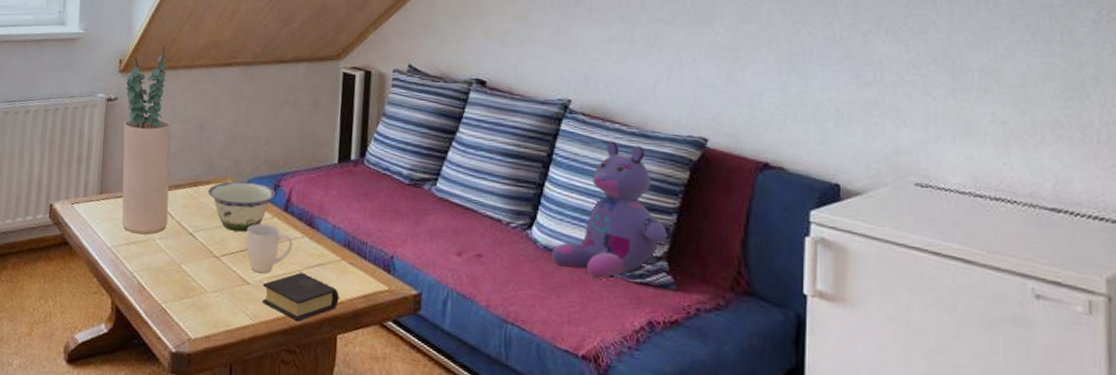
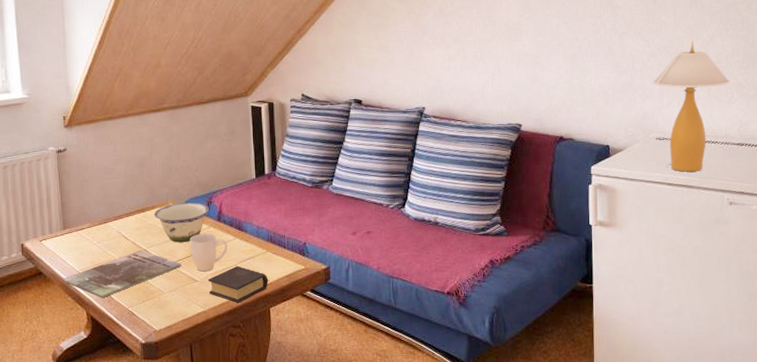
magazine: none [90,233,233,286] -> present [63,250,182,298]
vase: present [121,45,171,235] -> none [72,100,125,257]
toy: present [551,141,667,280] -> none [420,134,498,237]
table lamp: none [911,52,1041,241] -> present [652,41,730,172]

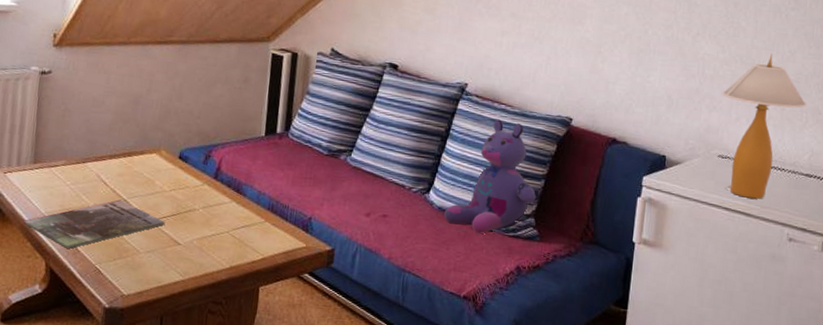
bowl: present [154,202,209,243] -> none [141,151,207,198]
mug: present [190,233,228,272] -> none [178,190,221,235]
book: present [208,266,268,303] -> none [191,233,263,276]
toy: none [420,134,498,237] -> present [444,119,536,234]

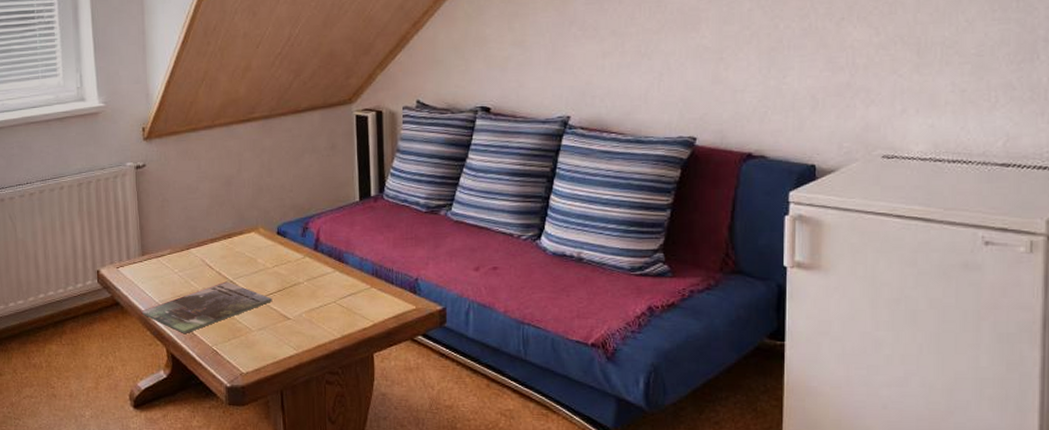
toy: present [444,119,536,234] -> none [560,150,662,277]
table lamp: present [721,53,807,199] -> none [880,27,995,201]

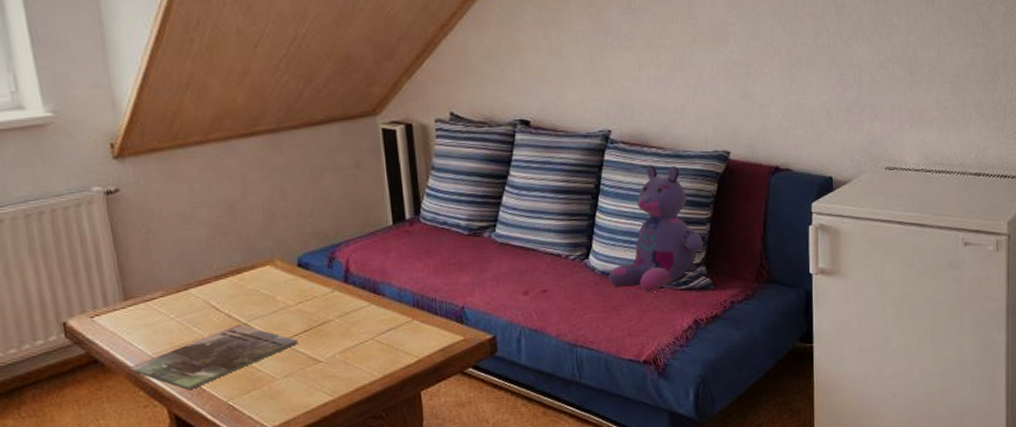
toy: none [560,150,662,277] -> present [608,165,703,293]

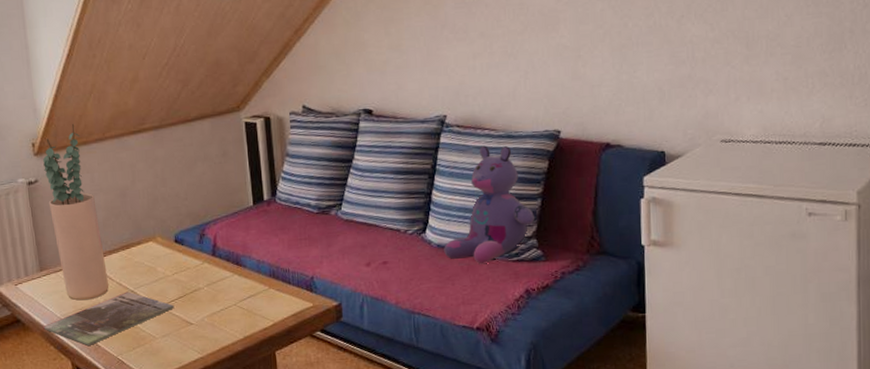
vase: none [125,121,216,336] -> present [43,123,110,301]

